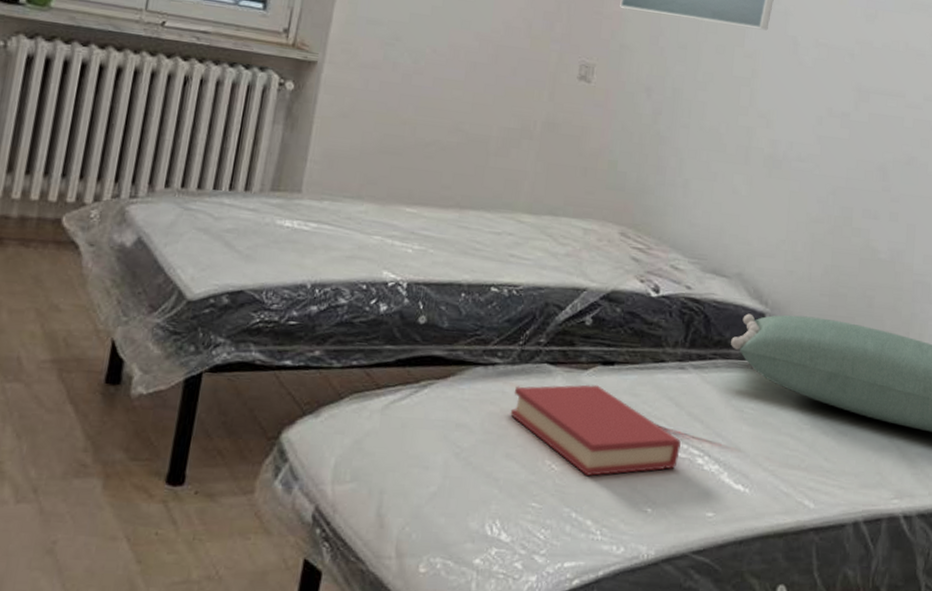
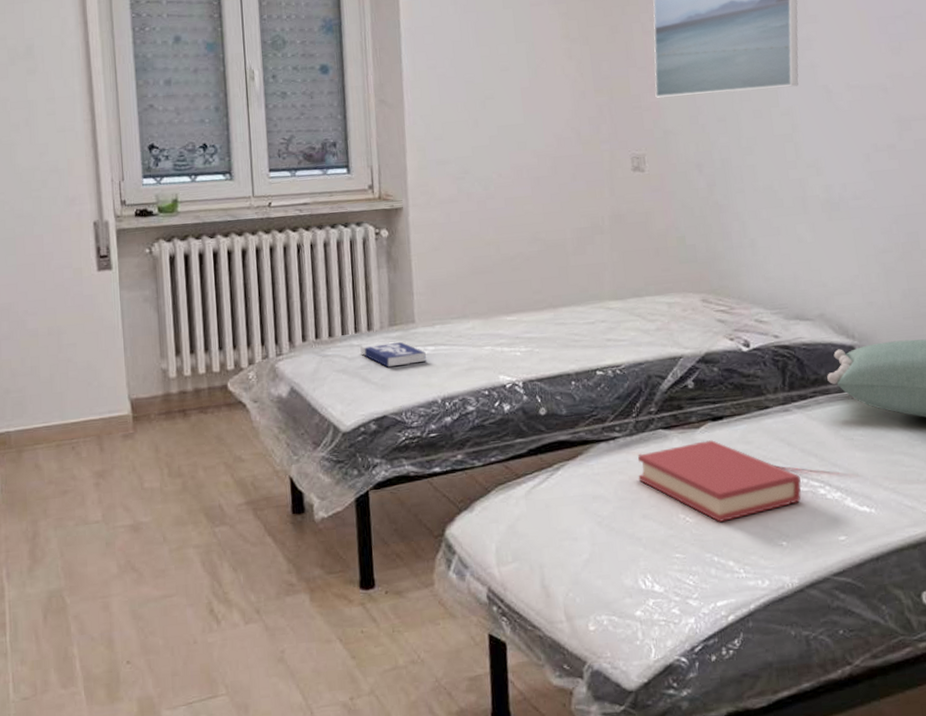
book: none [230,204,306,239] -> present [360,341,426,368]

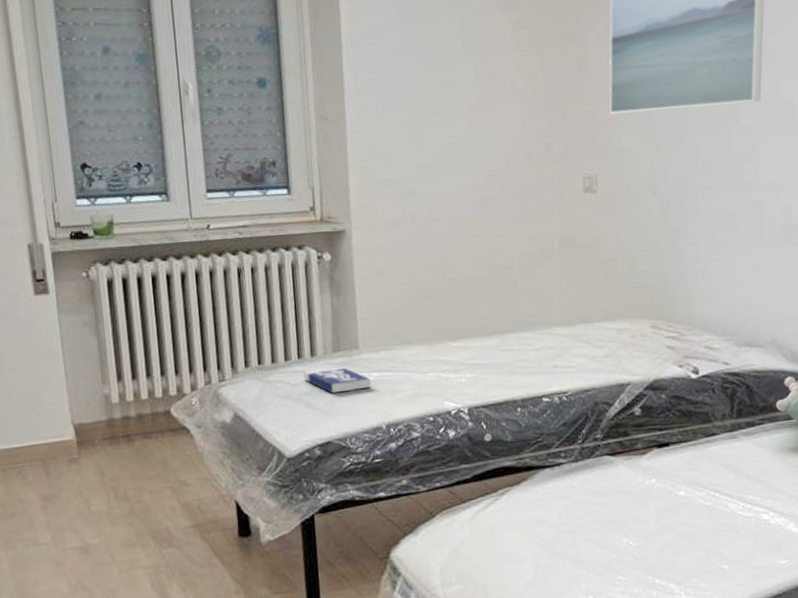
hardback book: present [638,440,802,522] -> none [582,466,745,546]

